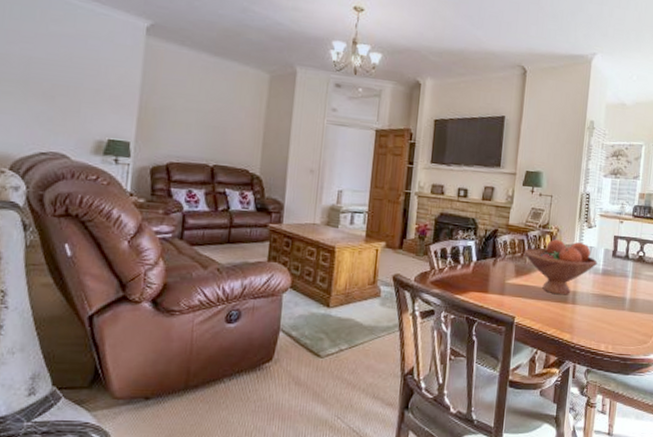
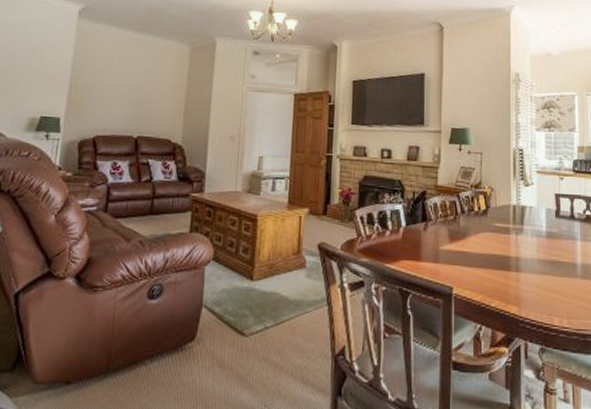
fruit bowl: present [523,239,598,295] -> none [456,200,540,262]

